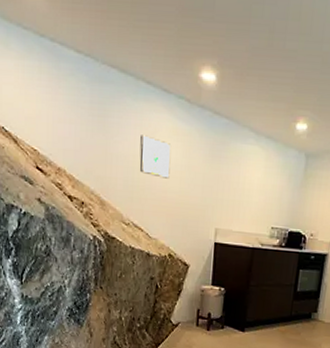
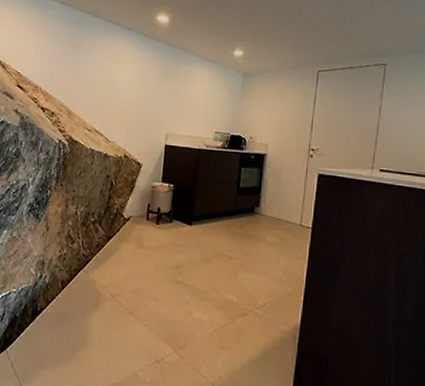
wall art: present [139,135,171,179] -> none [103,60,130,93]

